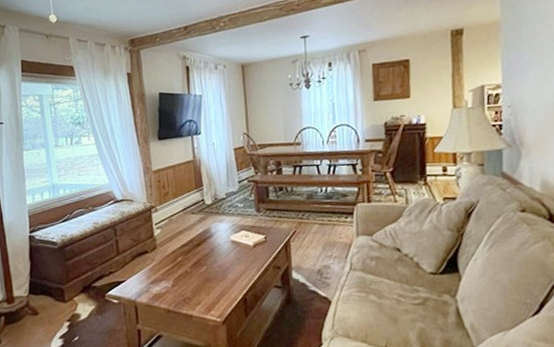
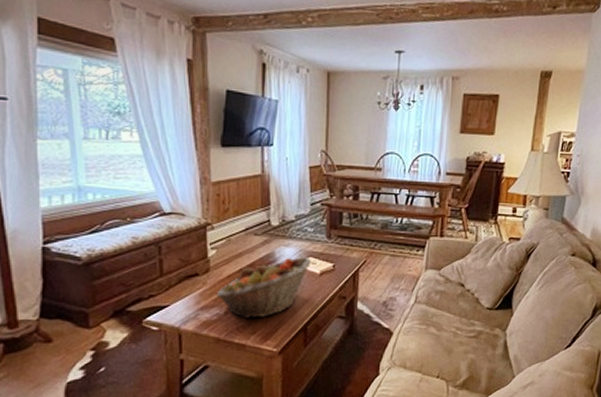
fruit basket: none [163,231,244,290] -> present [216,257,311,318]

